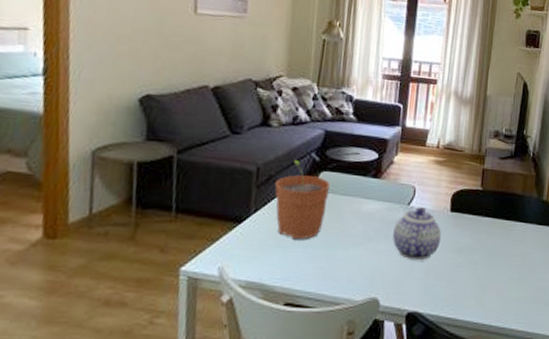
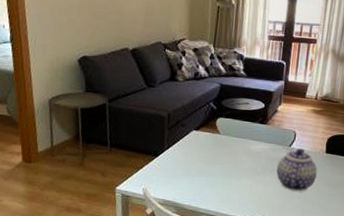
plant pot: present [275,160,330,240] -> none [182,108,225,171]

